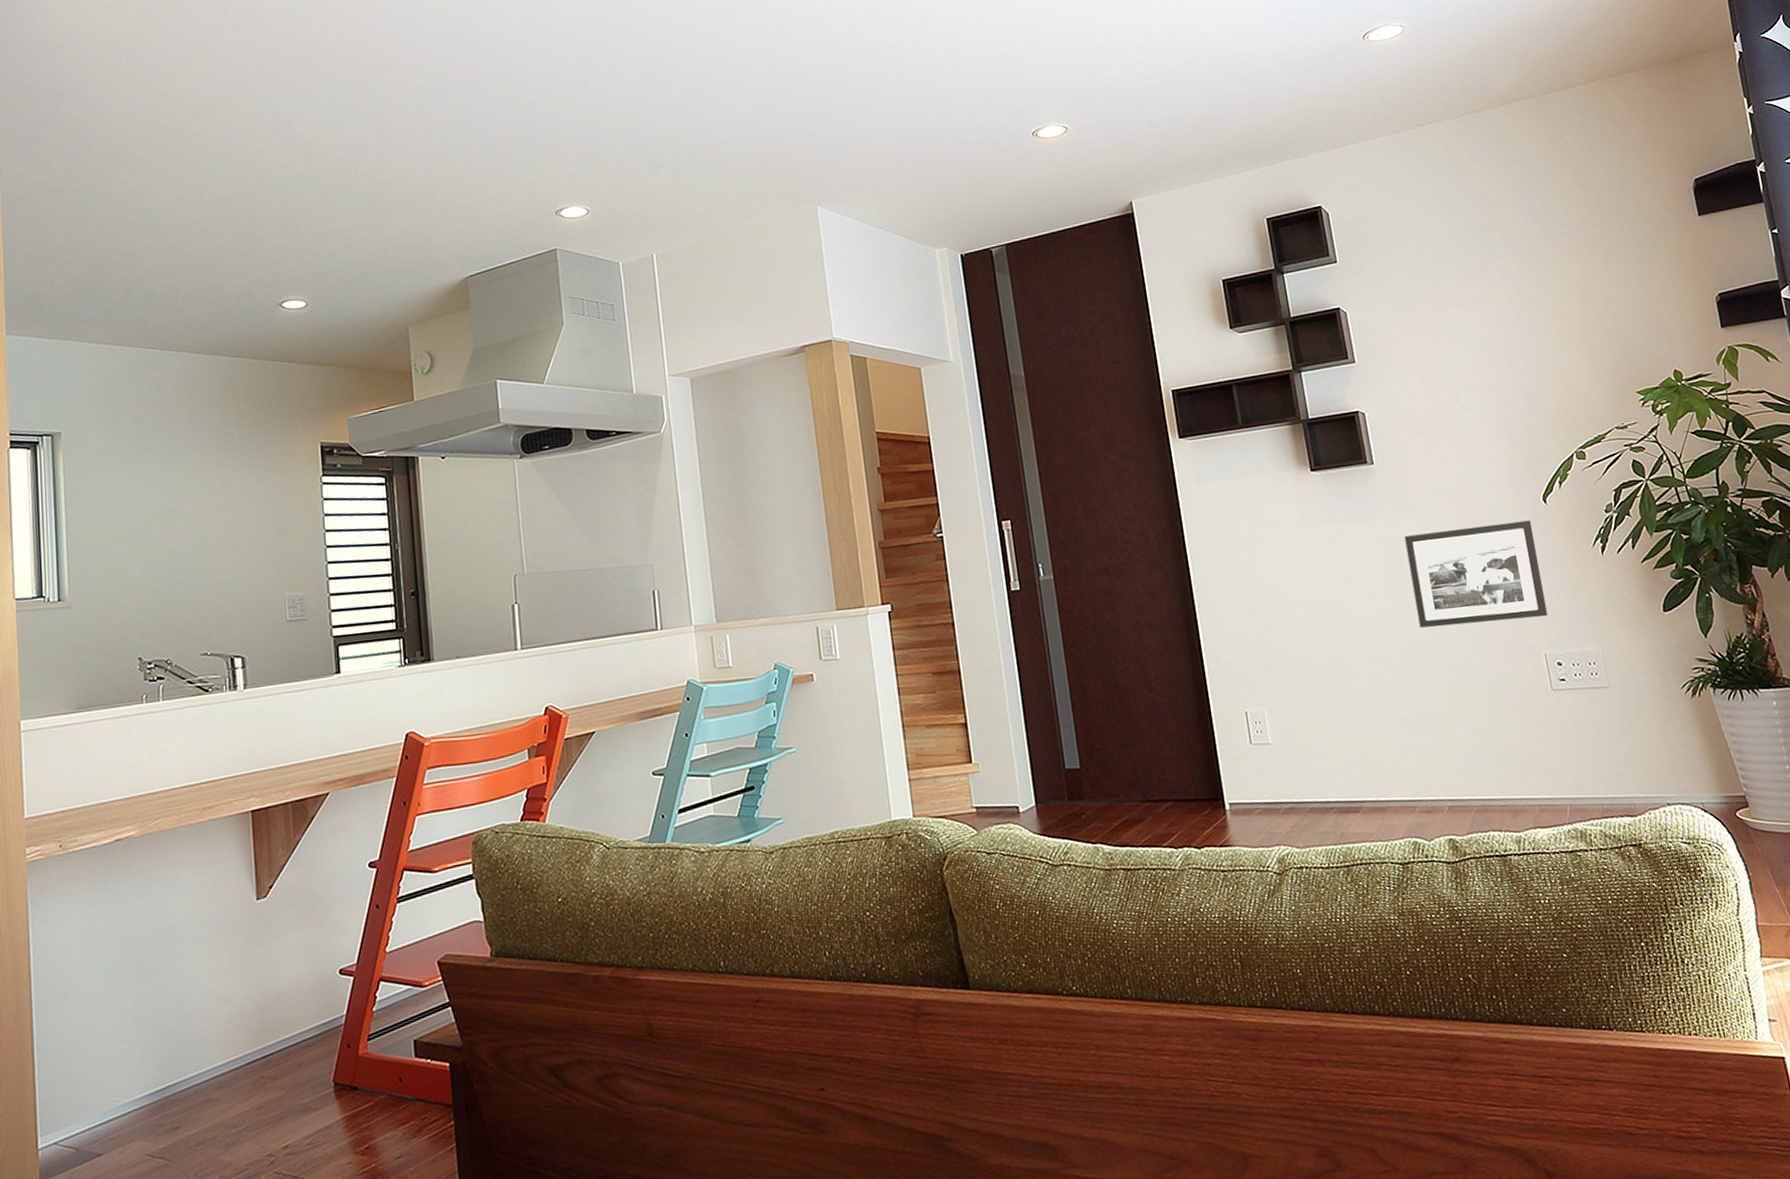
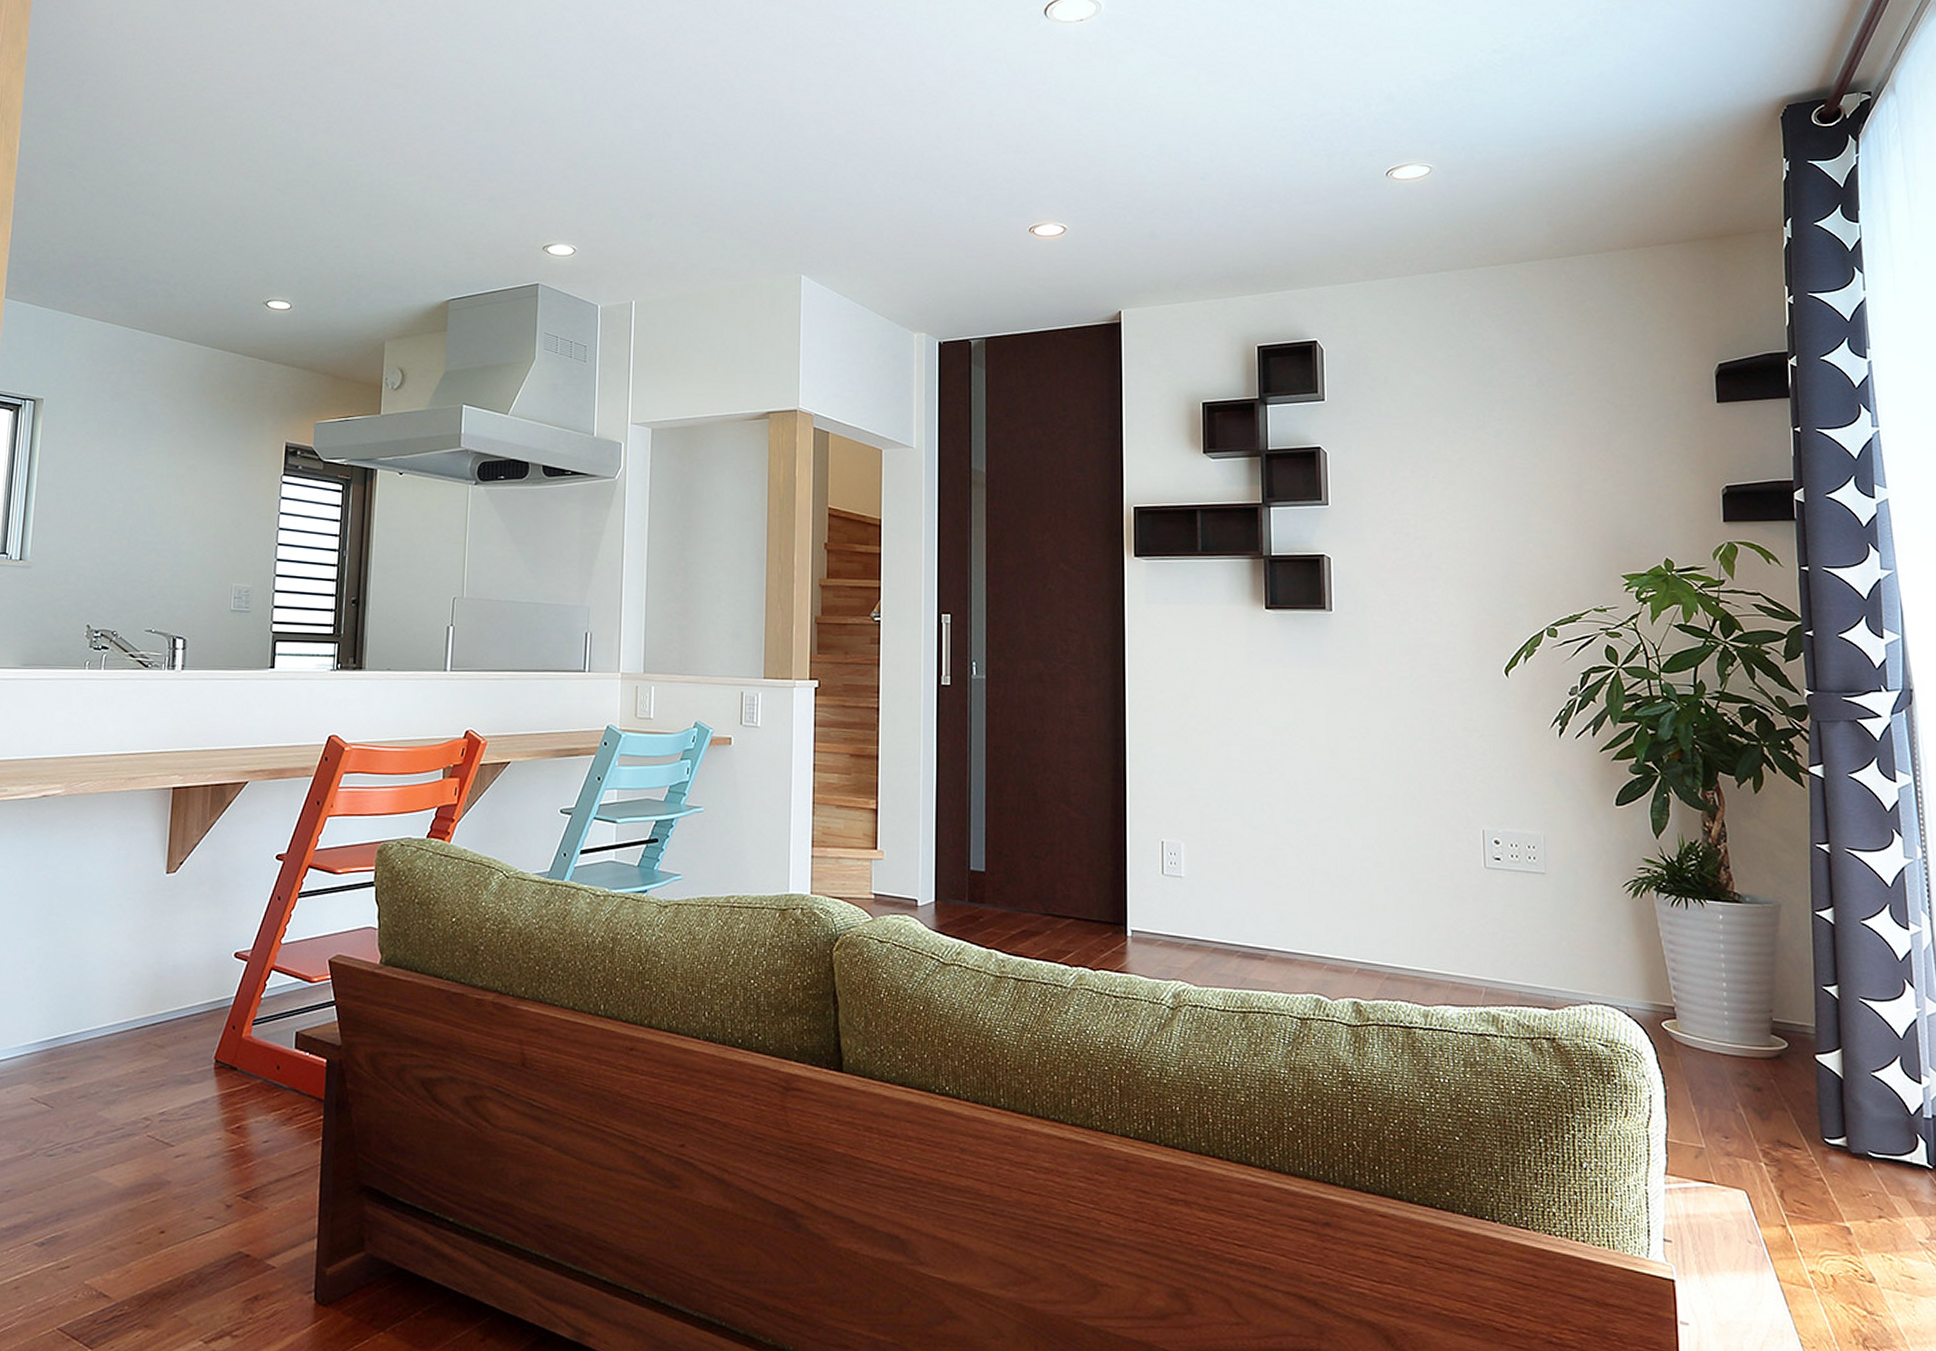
picture frame: present [1404,520,1548,628] -> none [1353,688,1492,792]

